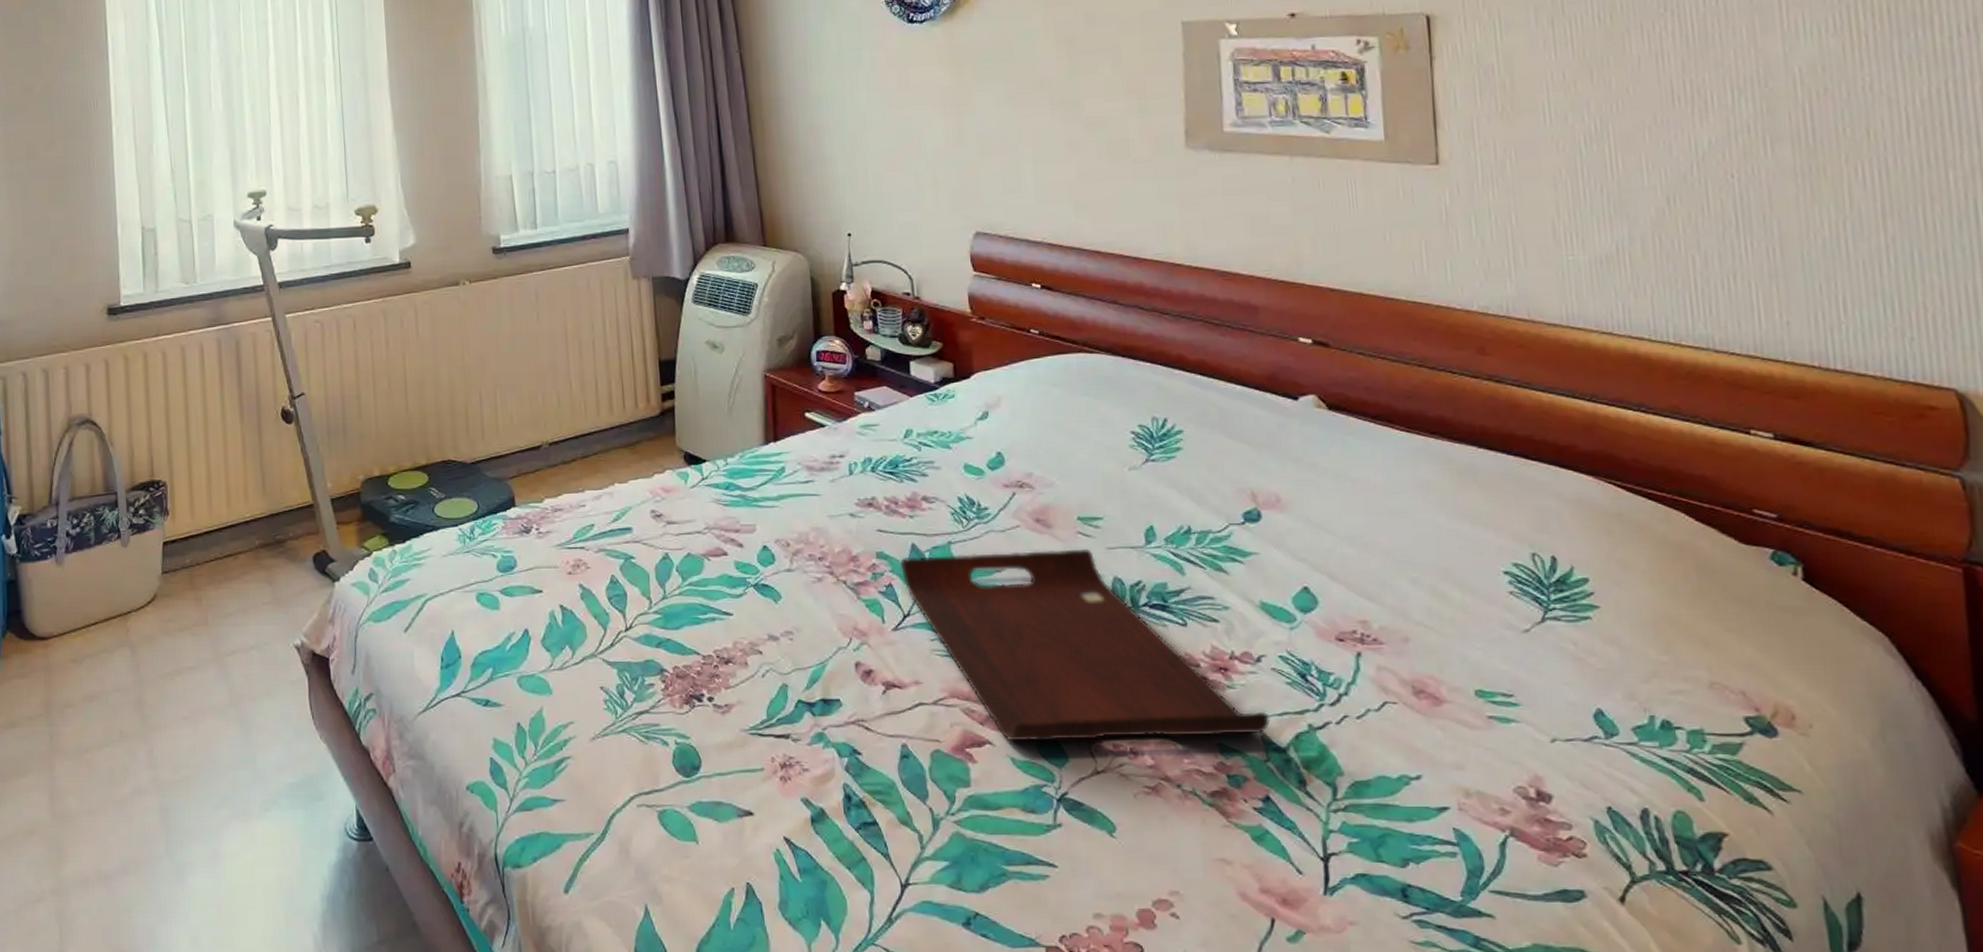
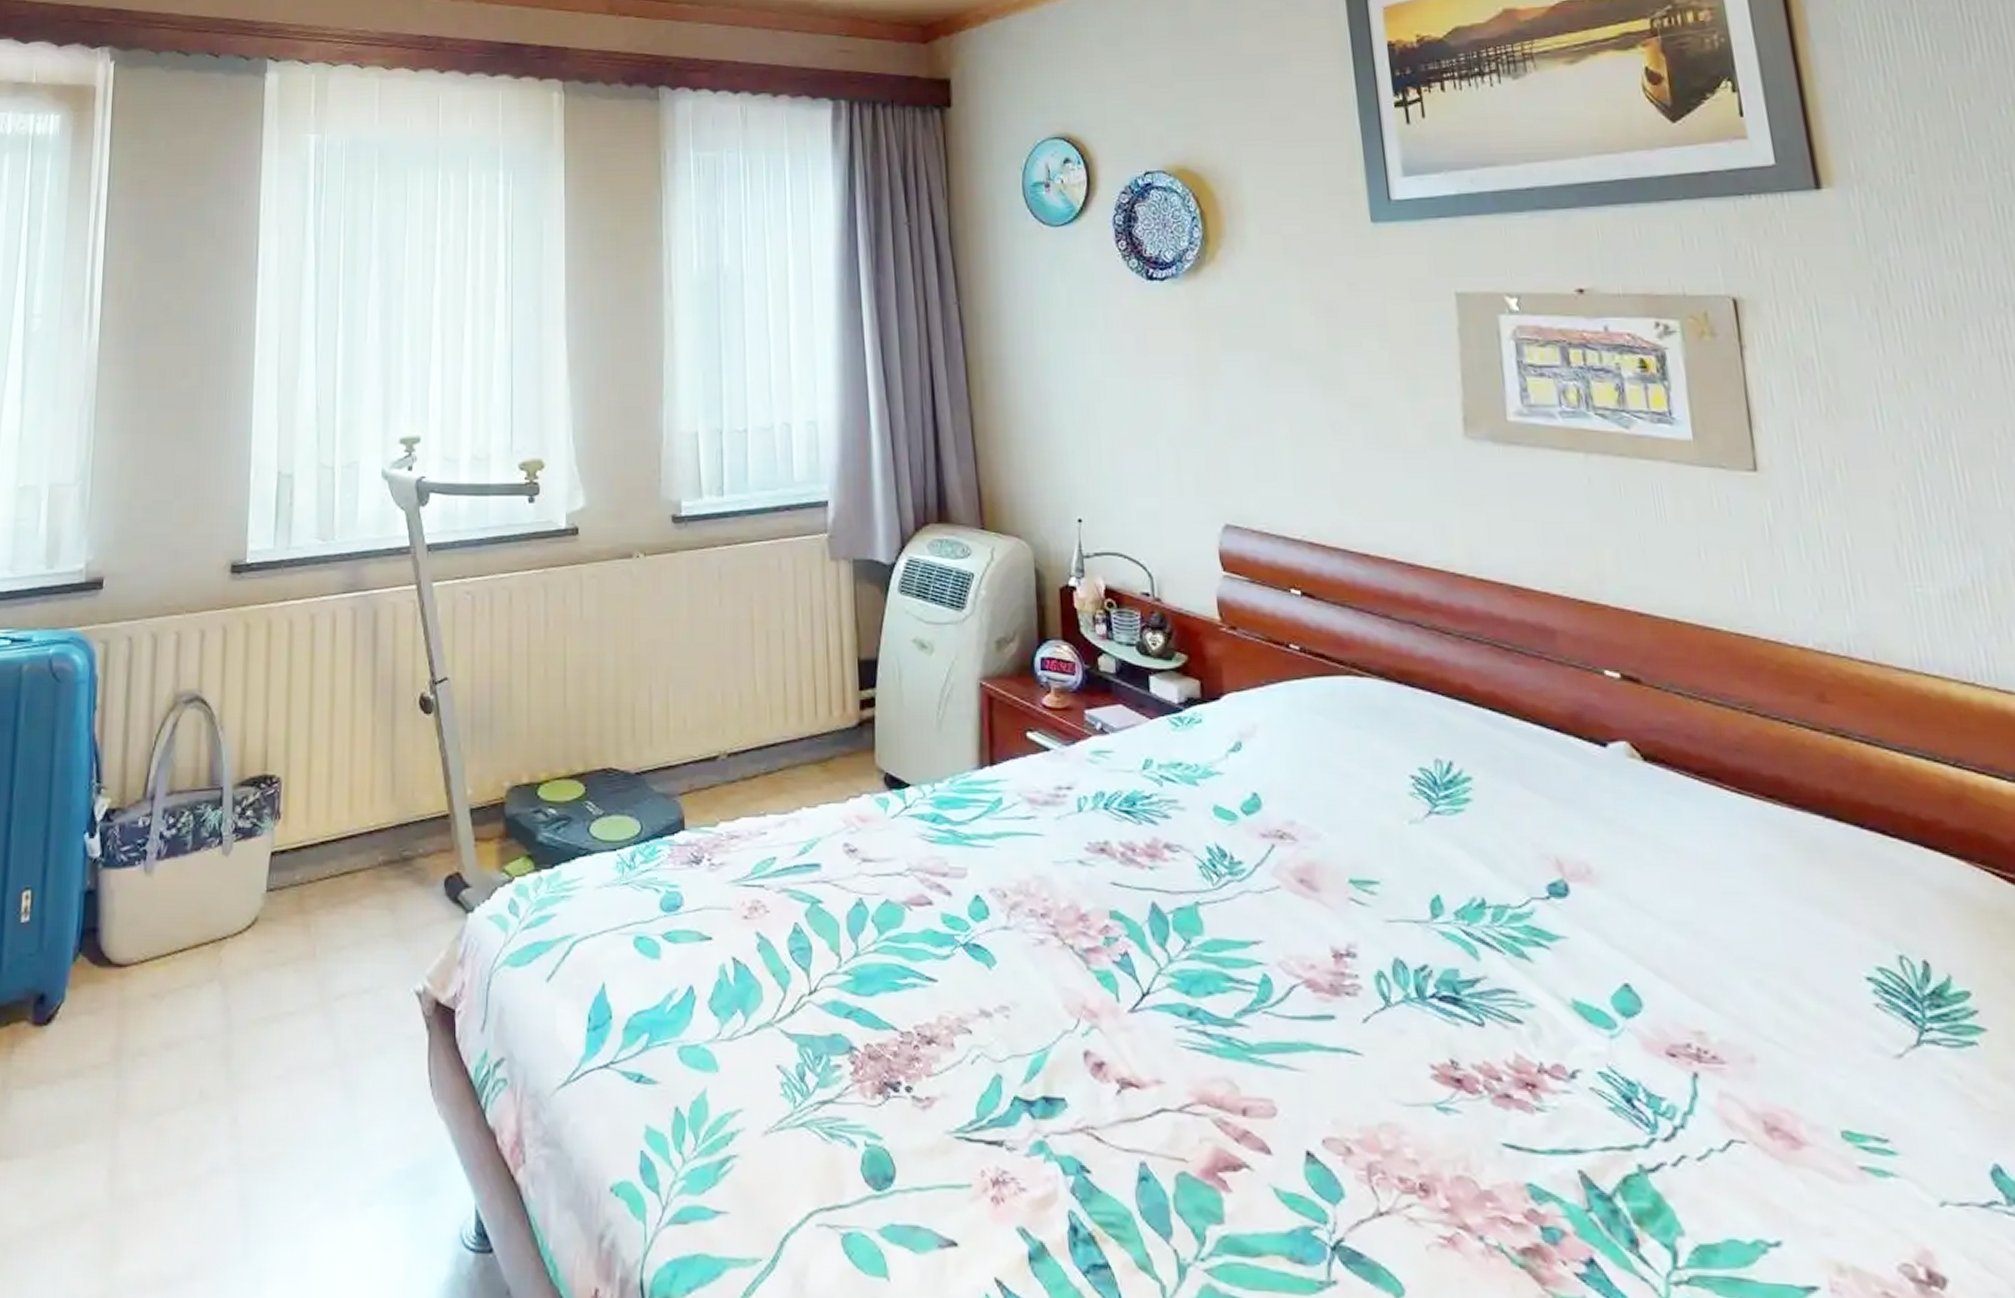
serving tray: present [900,548,1271,742] -> none [1138,918,1592,1174]

